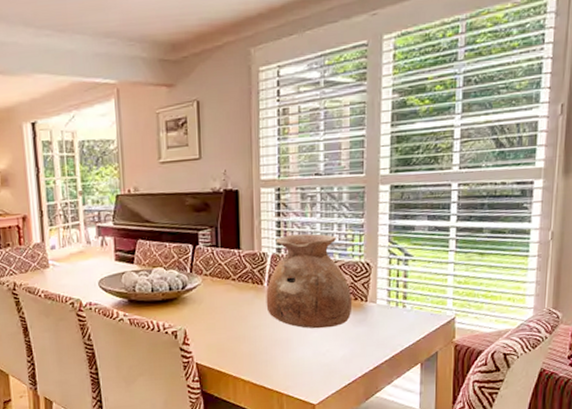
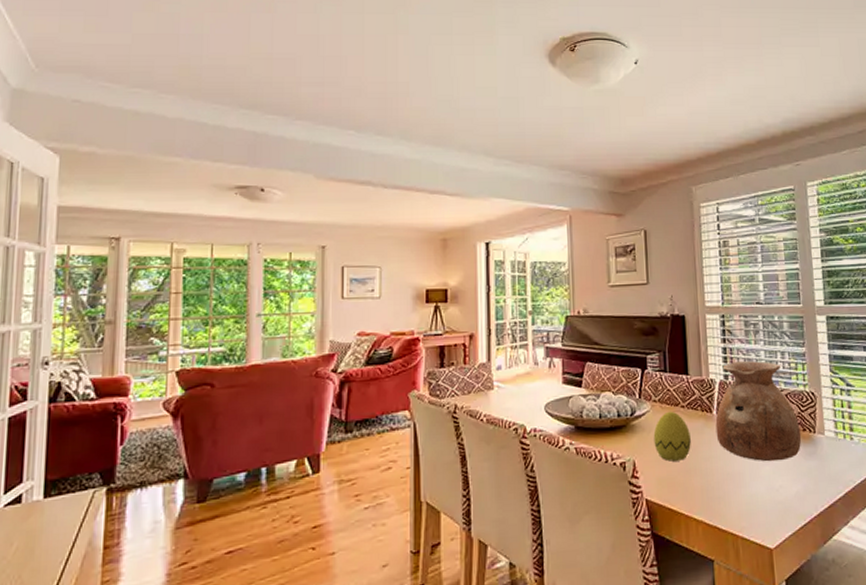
decorative egg: none [204,284,241,330] -> present [653,411,691,462]

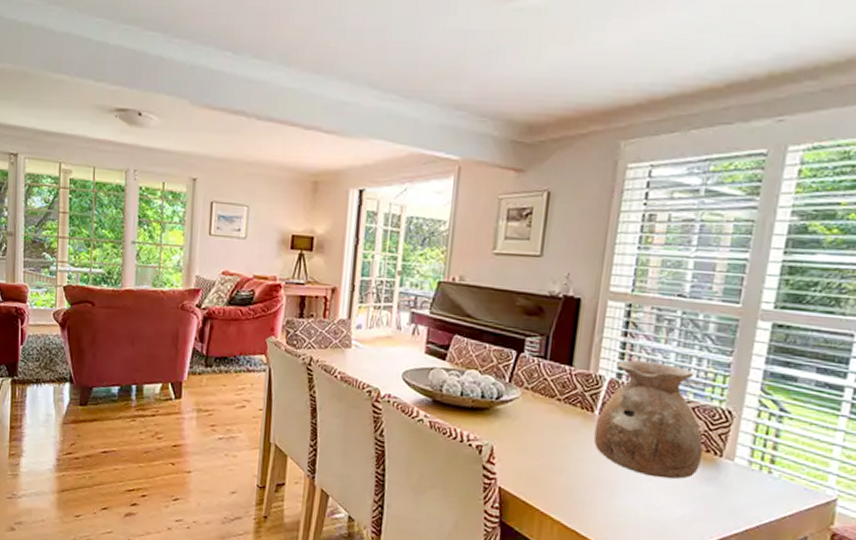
decorative egg: present [653,411,691,462] -> none [517,401,563,456]

